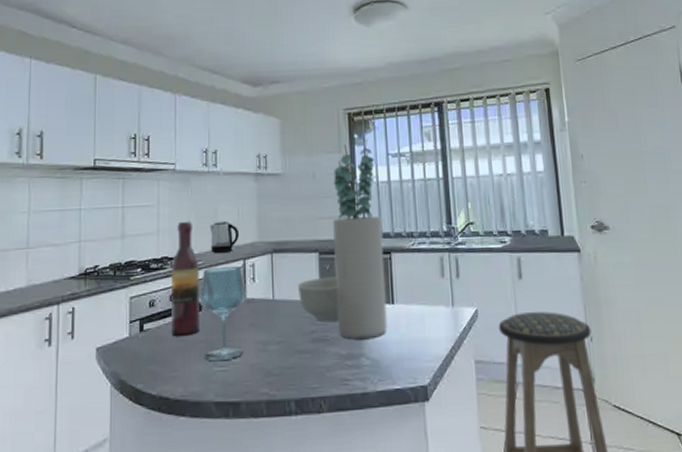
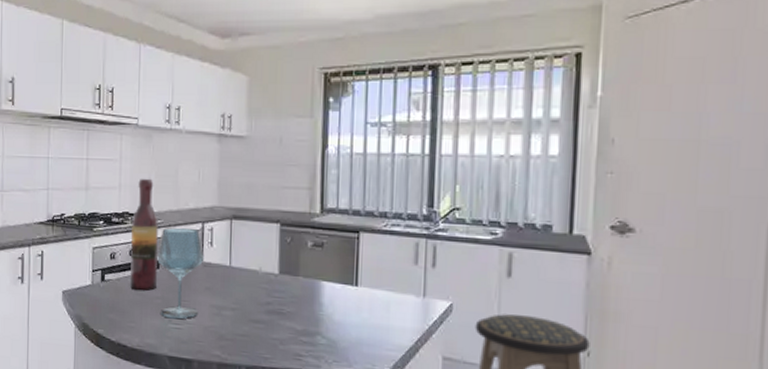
kettle: present [210,220,240,253] -> none [170,181,200,214]
bowl: present [297,276,338,323] -> none [255,249,298,297]
vase: present [333,139,388,340] -> none [295,104,353,318]

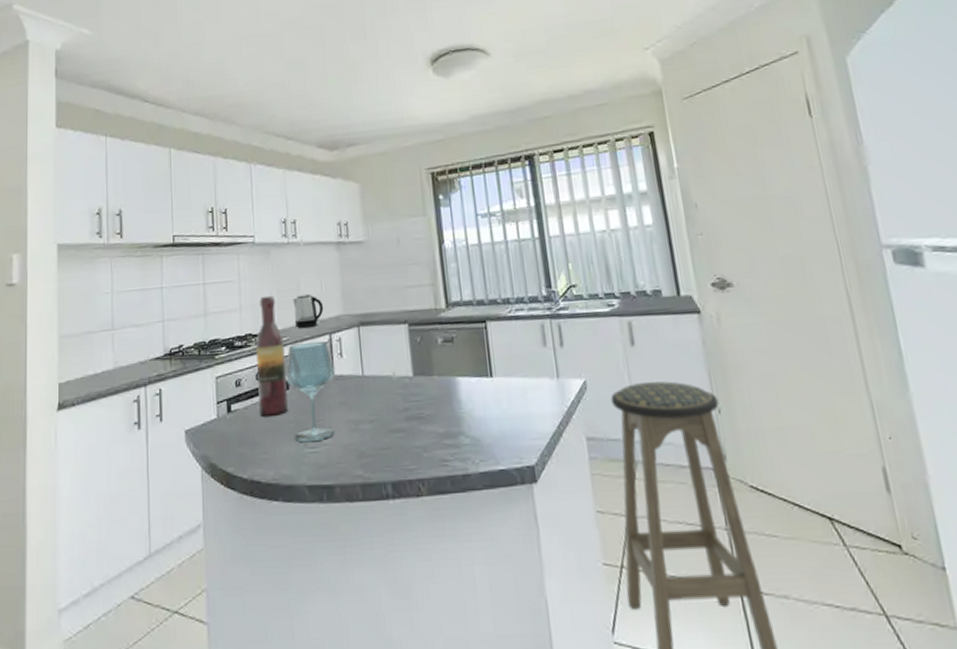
kettle: none [170,181,200,214] -> present [293,293,324,328]

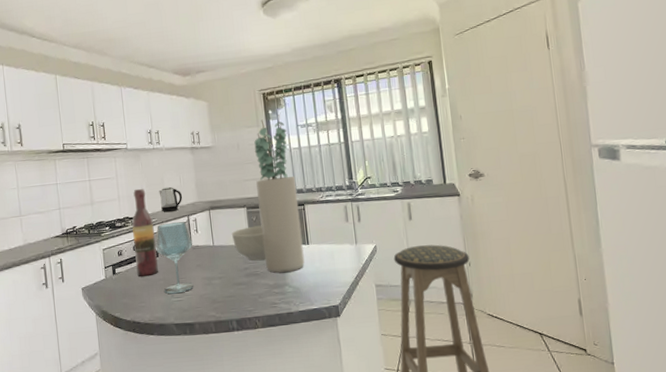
bowl: none [387,349,433,399] -> present [231,225,266,261]
vase: none [419,200,487,417] -> present [254,114,305,273]

